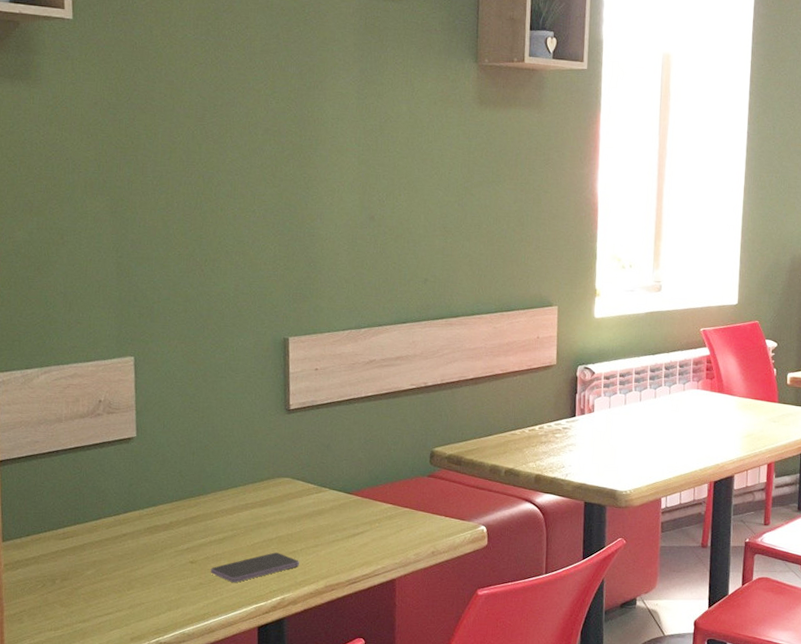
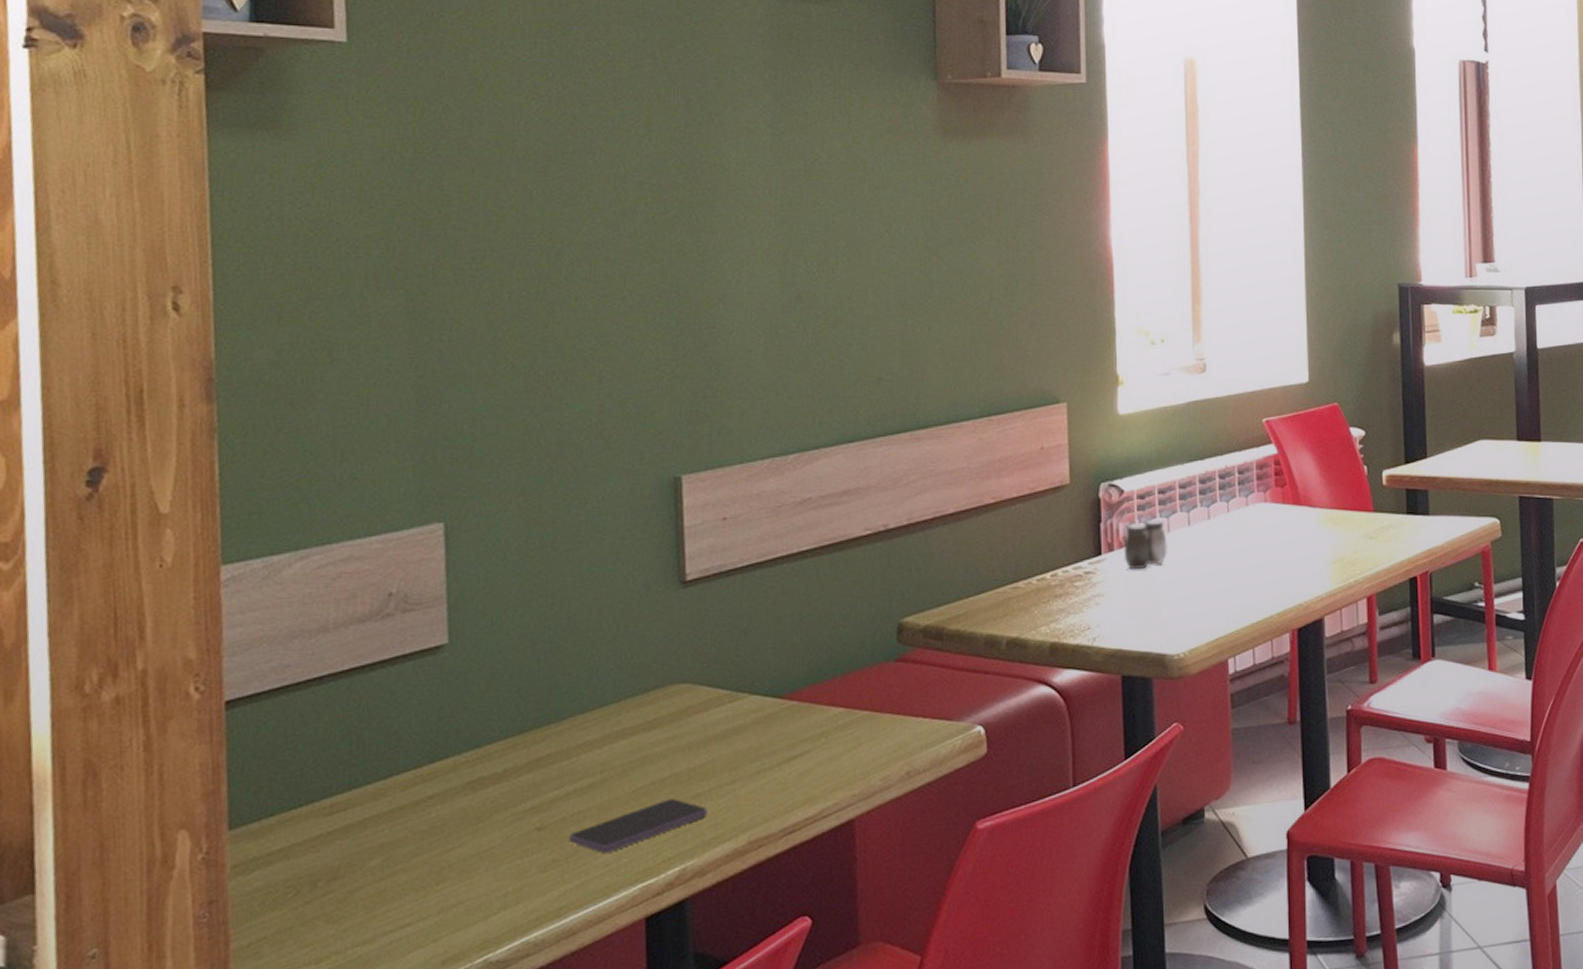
salt and pepper shaker: none [591,394,624,430] -> present [1123,519,1167,570]

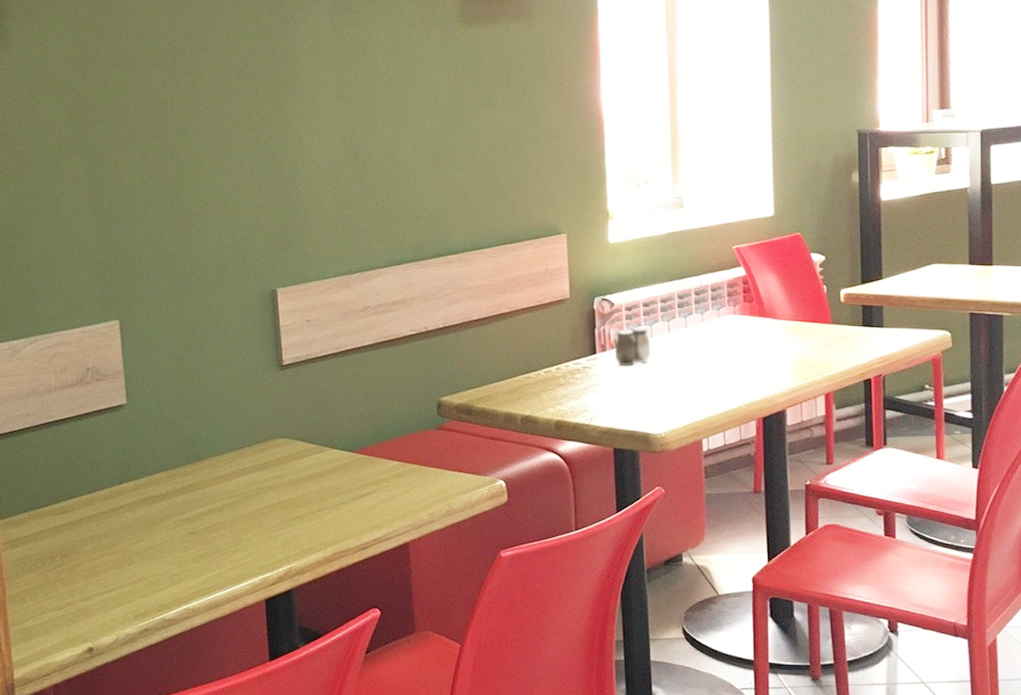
smartphone: present [568,798,708,853] -> none [212,519,305,553]

